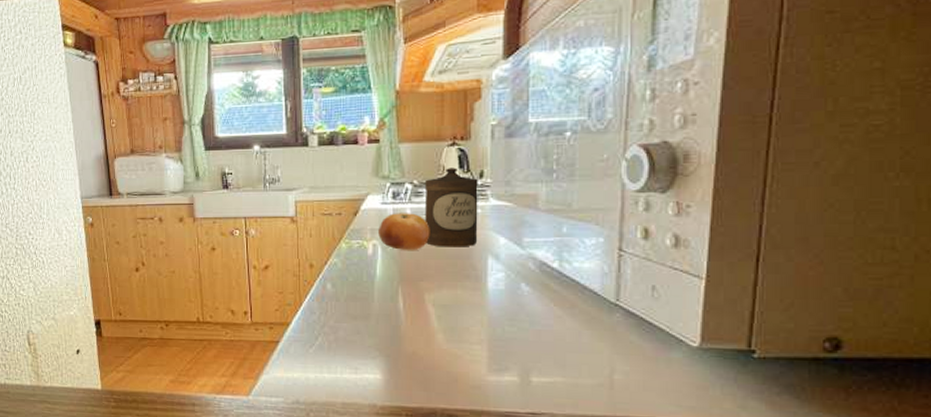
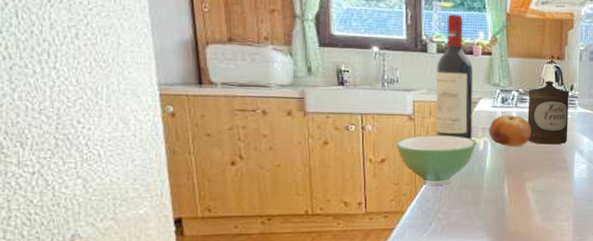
bowl: none [278,239,365,296] -> present [395,135,477,186]
wine bottle: none [318,100,359,243] -> present [436,14,474,140]

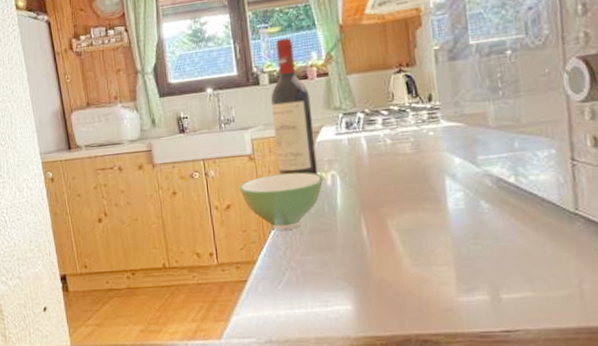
fruit: present [489,115,532,147] -> none [335,141,387,179]
canister: present [527,81,569,145] -> none [375,93,433,172]

